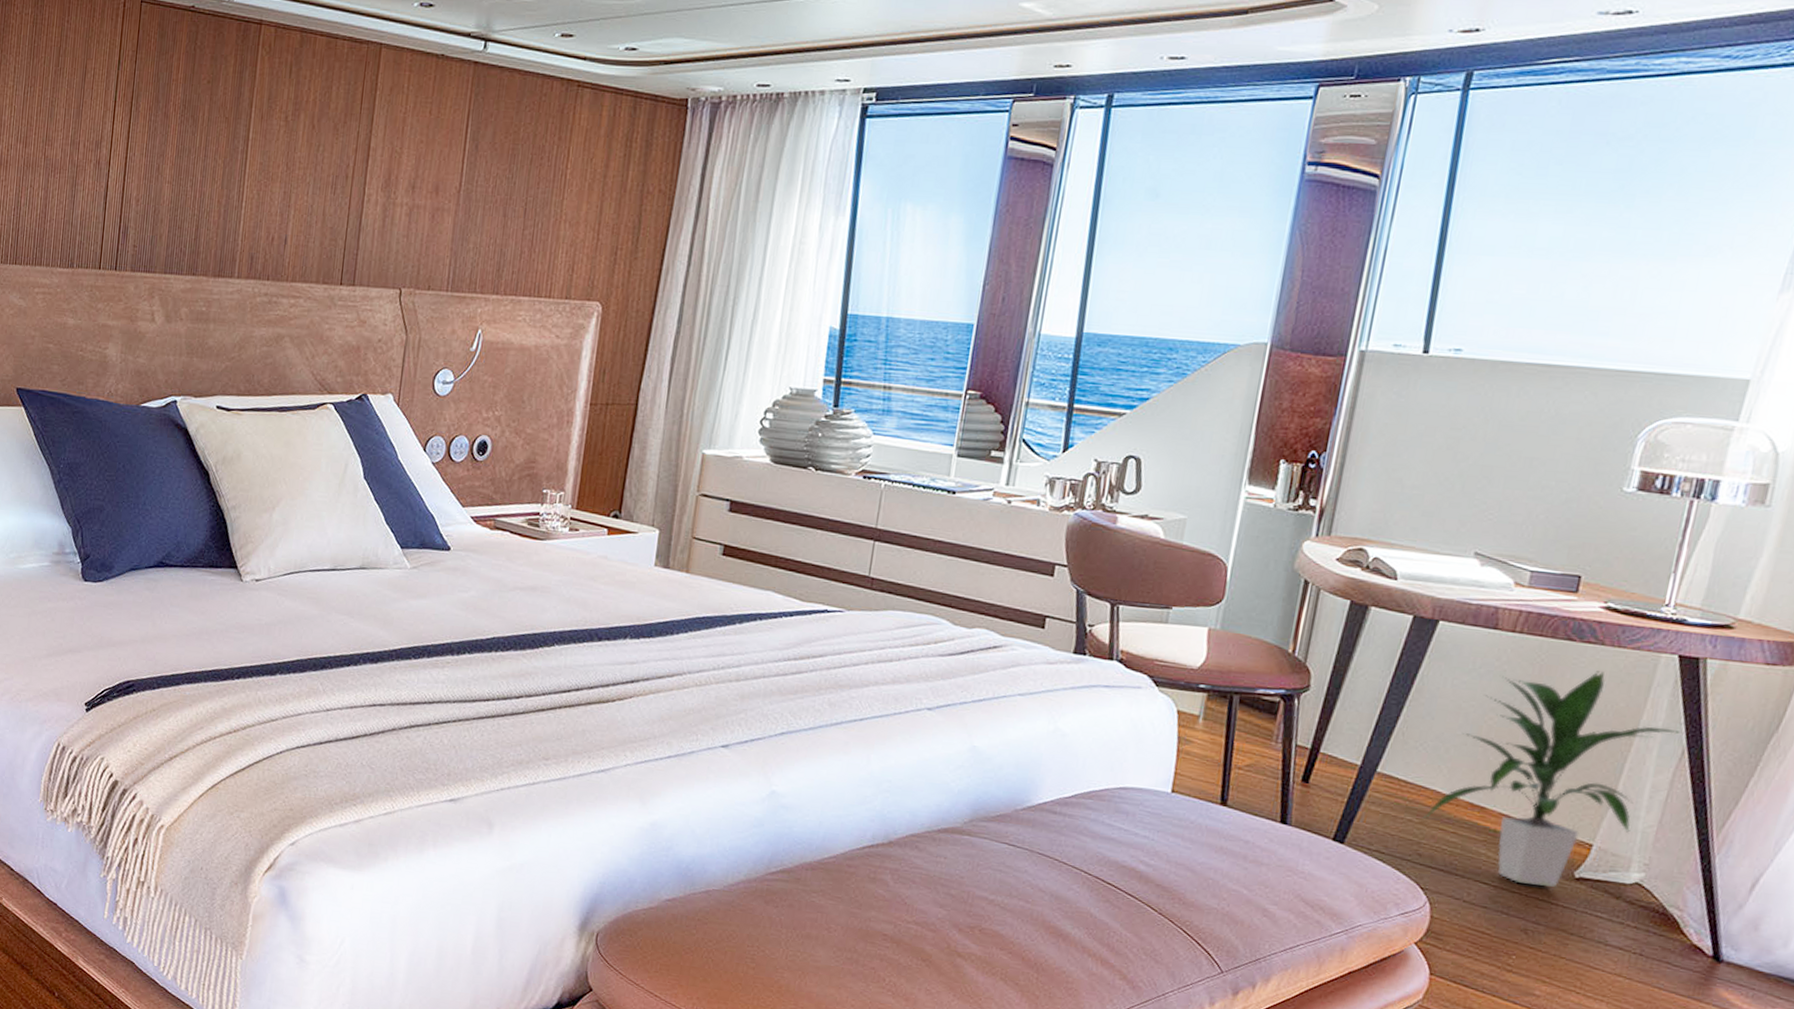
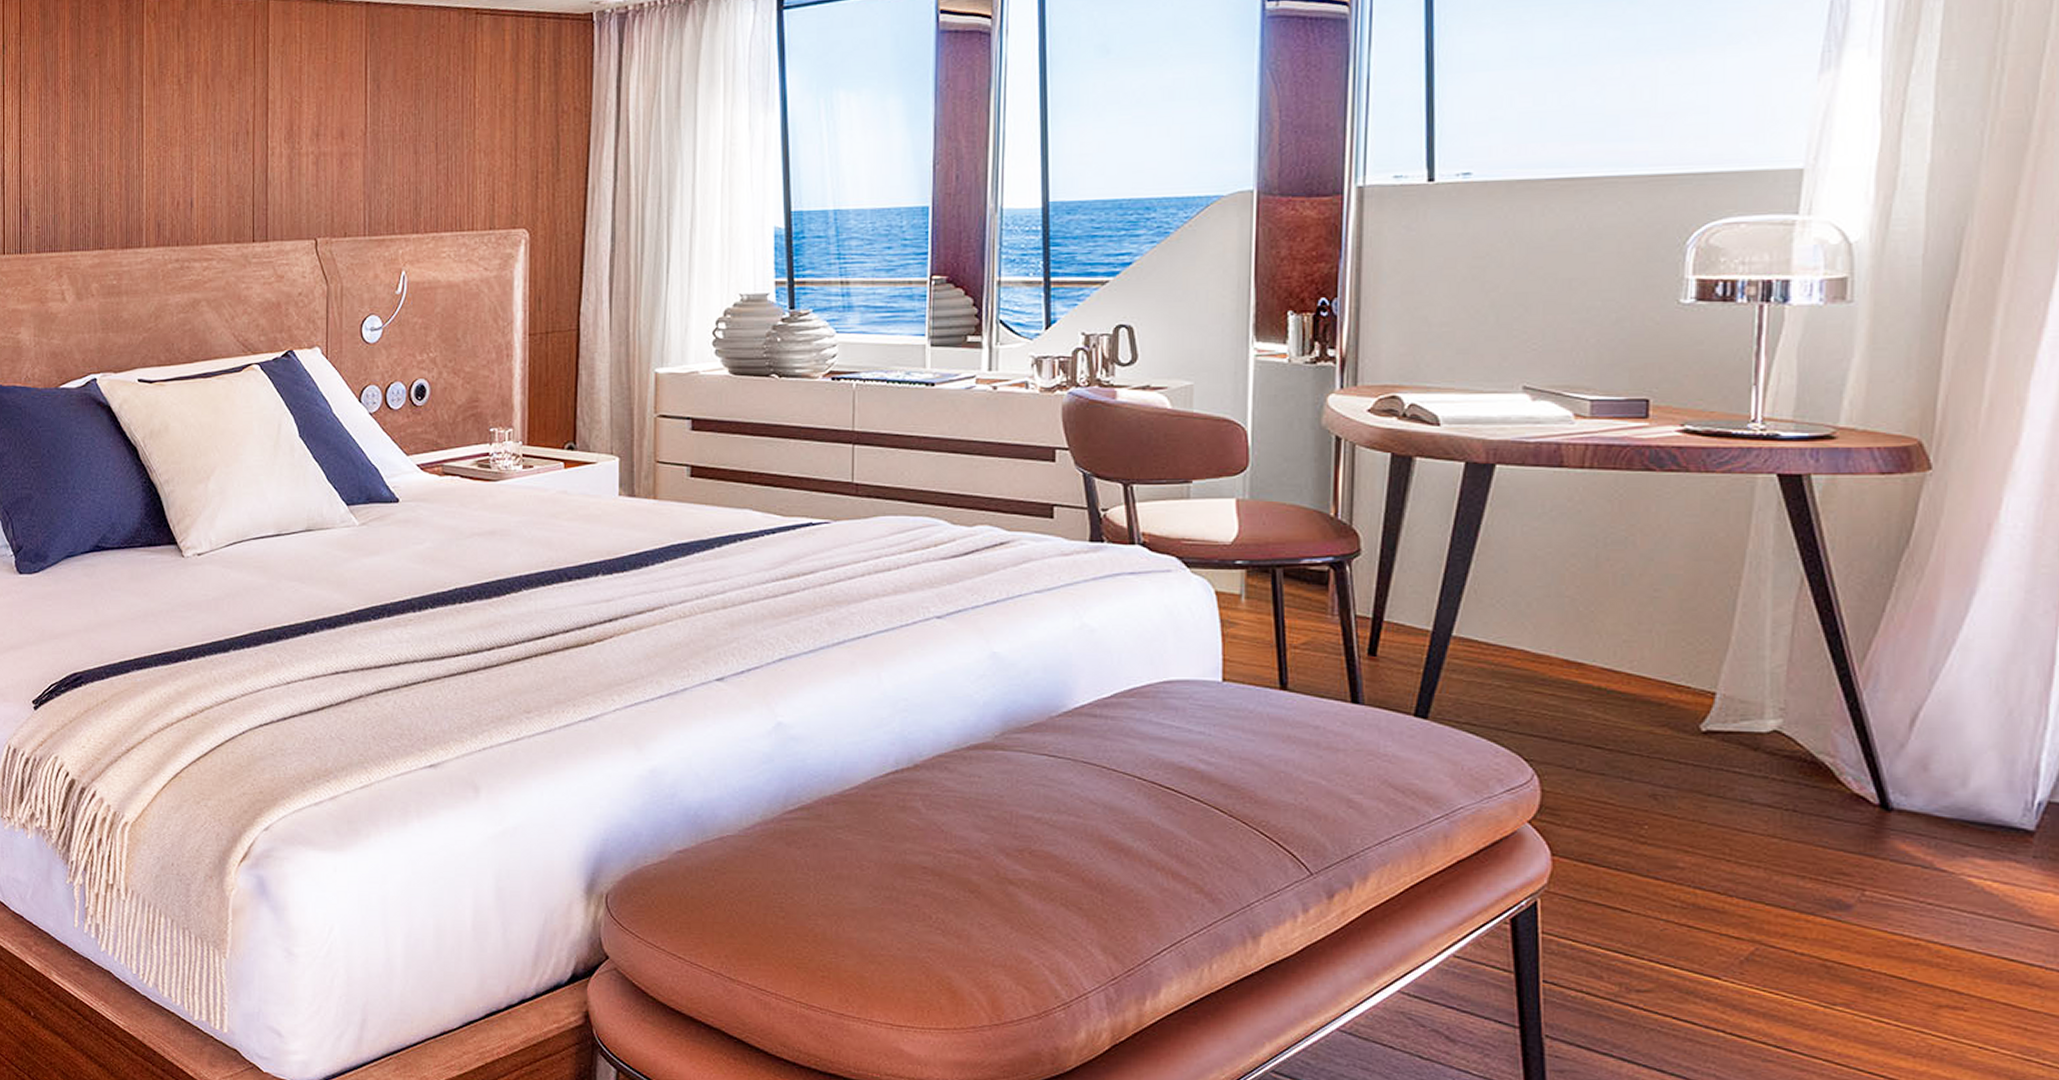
indoor plant: present [1422,671,1679,887] -> none [1513,501,1793,744]

